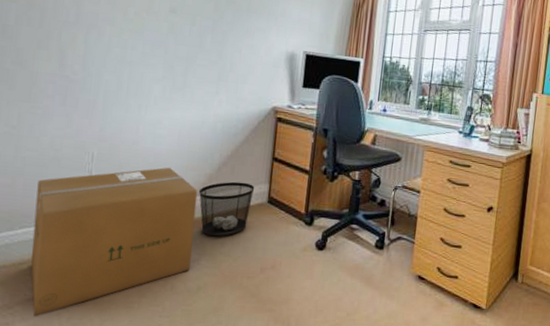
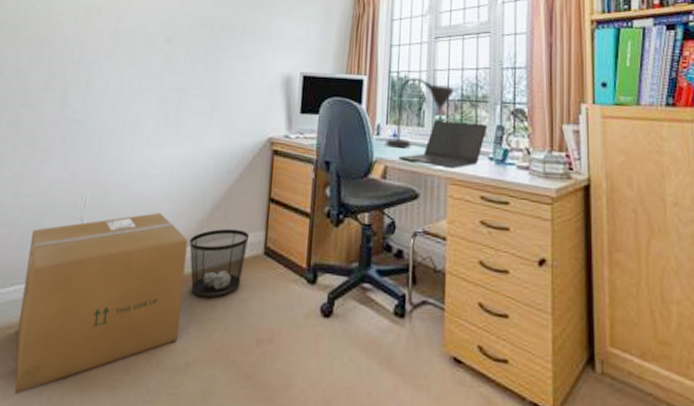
desk lamp: none [374,62,437,123] -> present [383,77,455,150]
laptop: none [387,100,461,139] -> present [399,120,488,169]

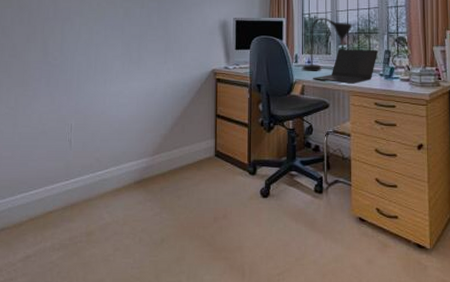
box: present [14,212,188,395] -> none [27,131,156,272]
waste bin: present [188,228,250,298] -> none [156,139,203,191]

